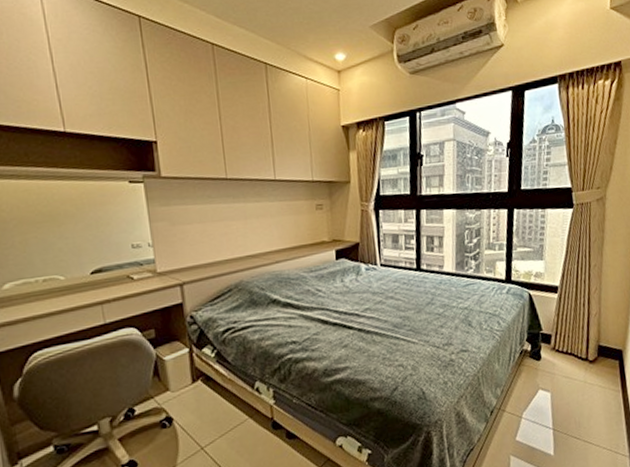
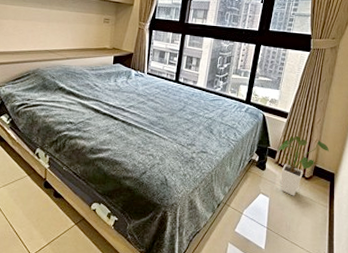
house plant: none [552,312,612,386] -> present [278,135,329,196]

